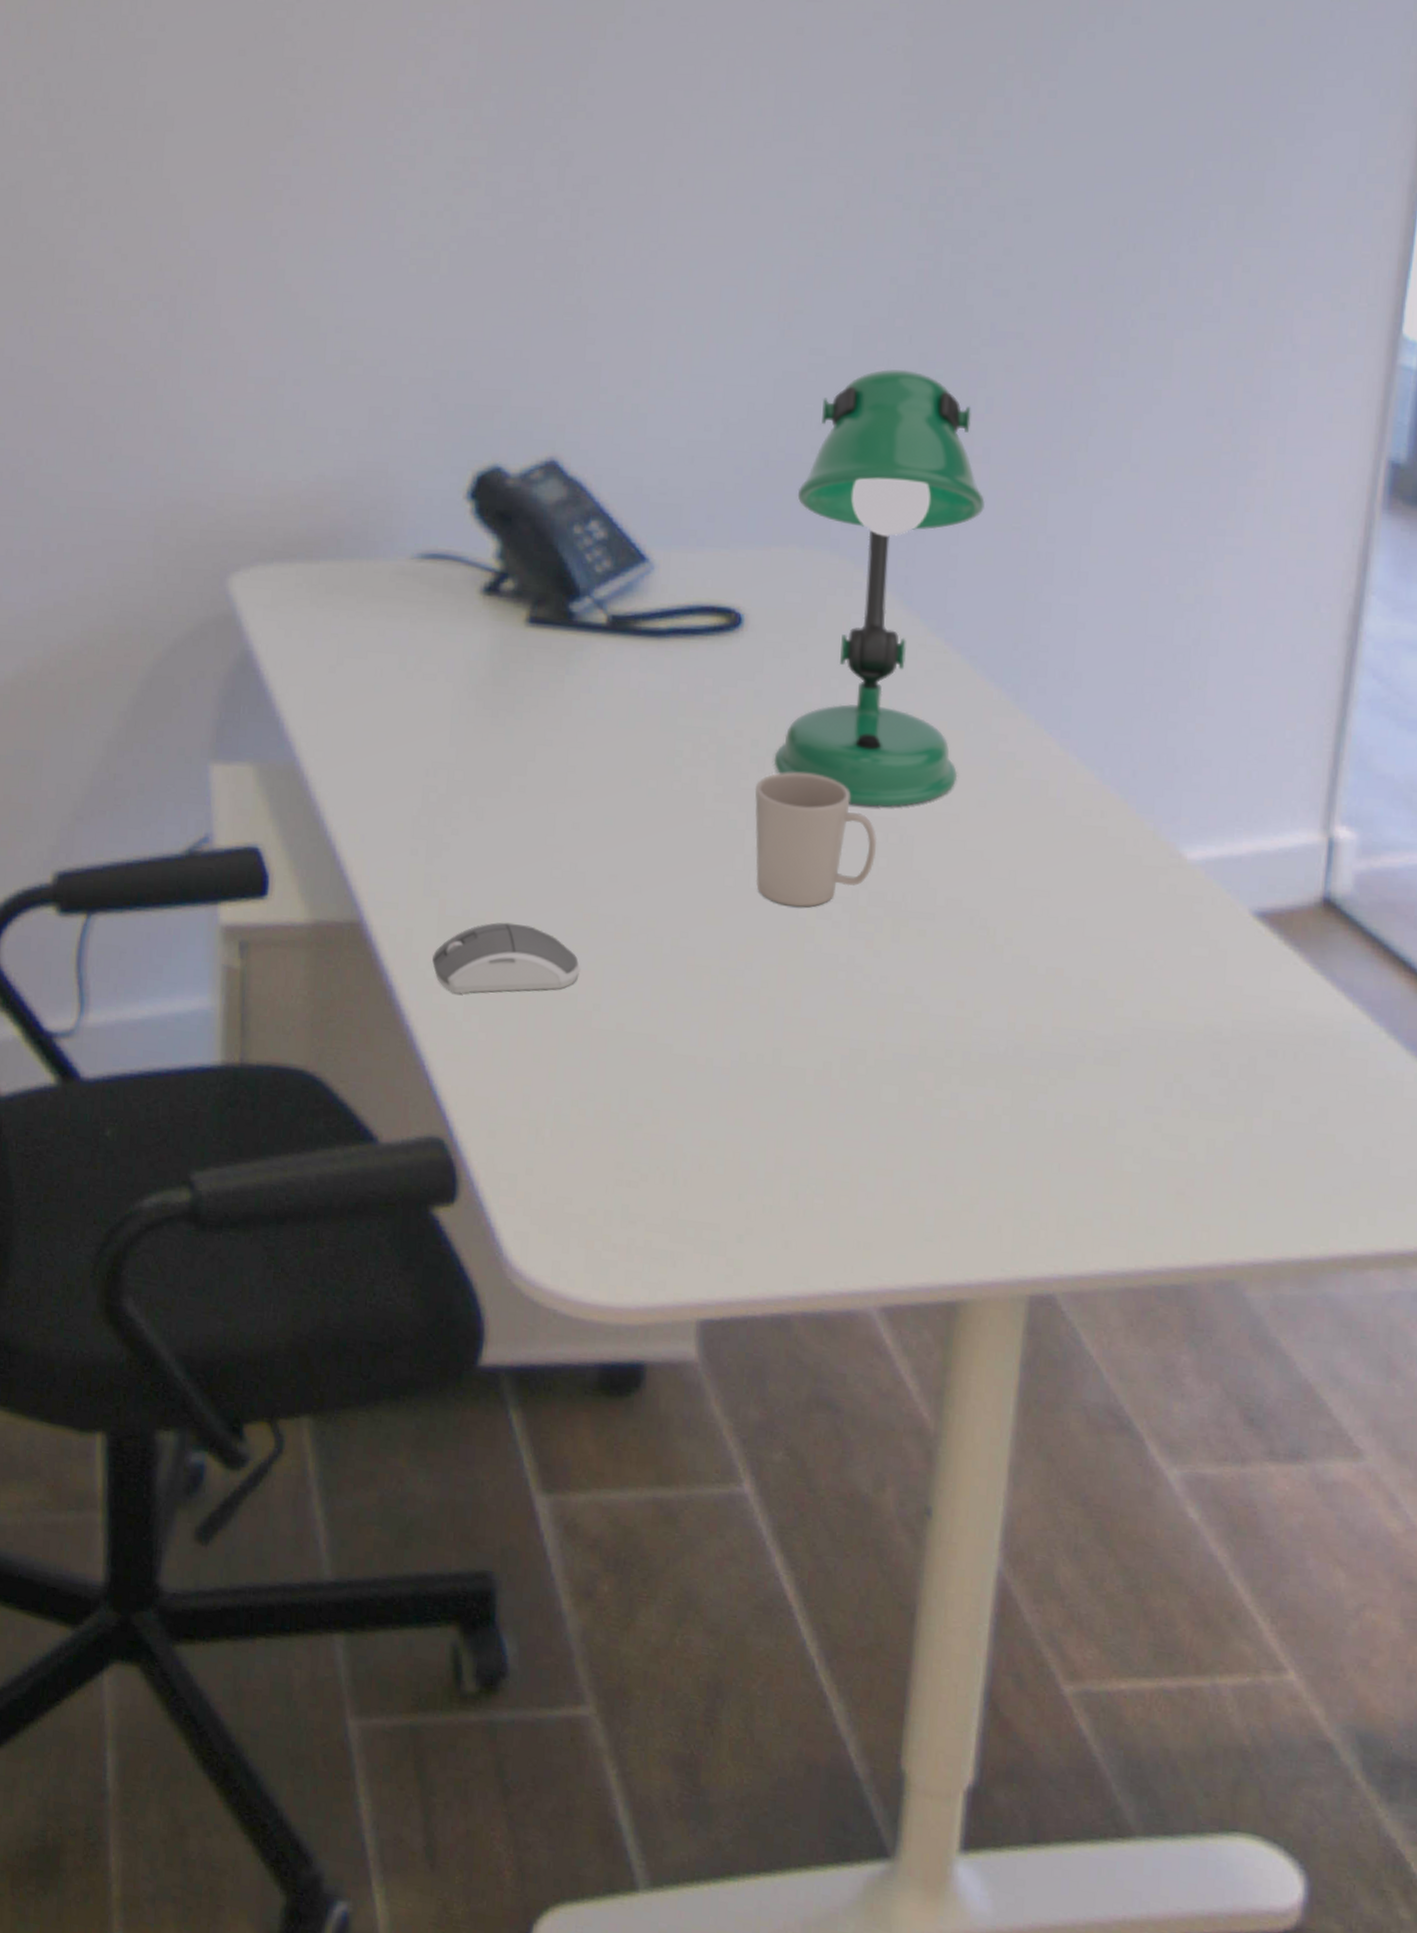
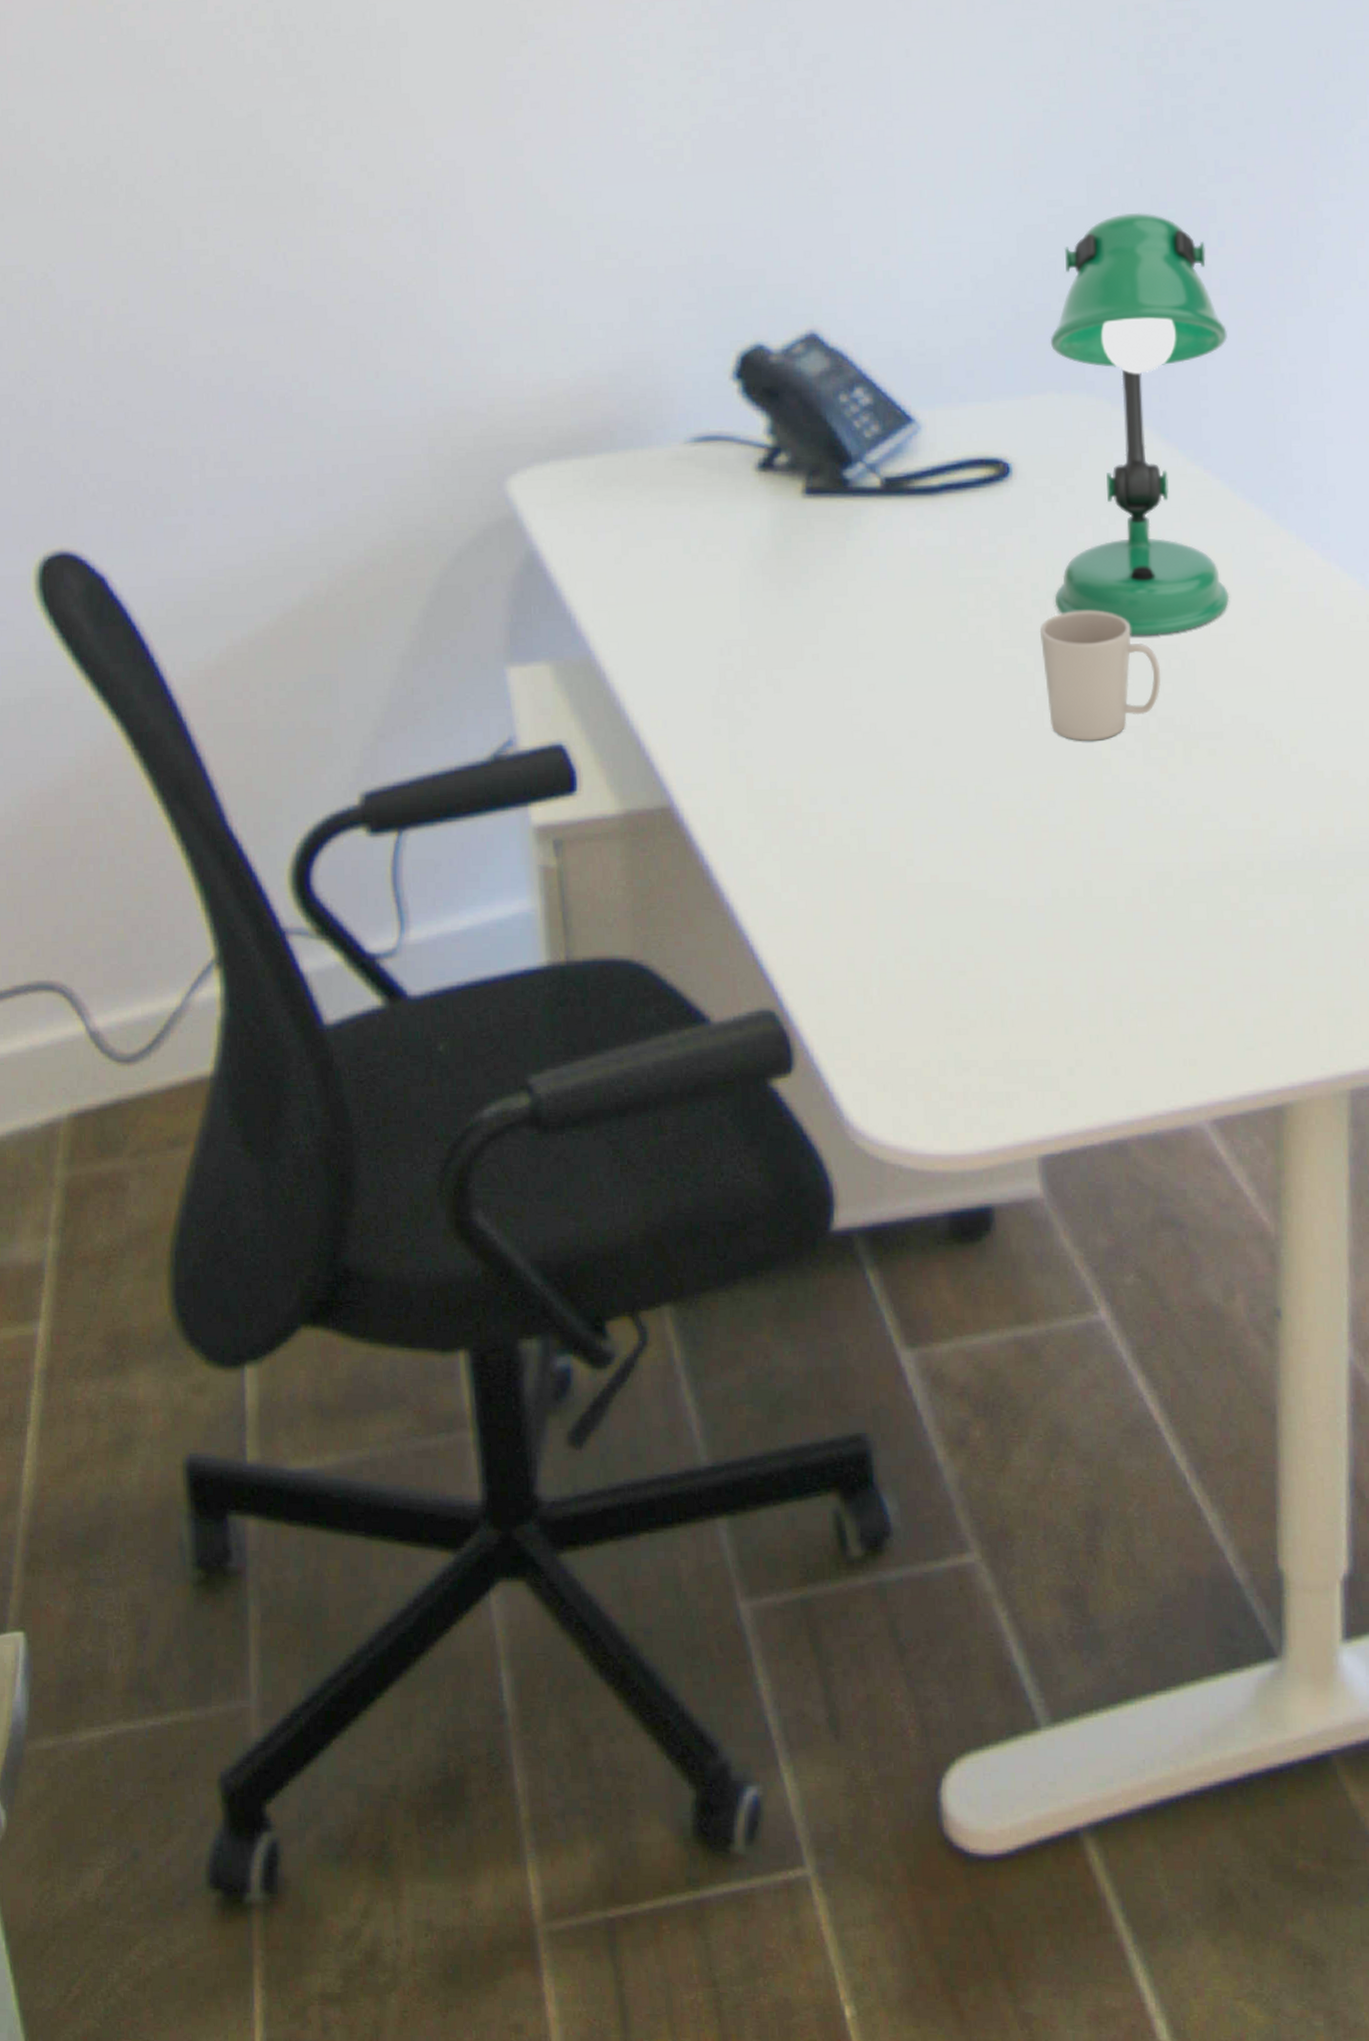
computer mouse: present [432,922,581,994] -> none [745,789,891,866]

